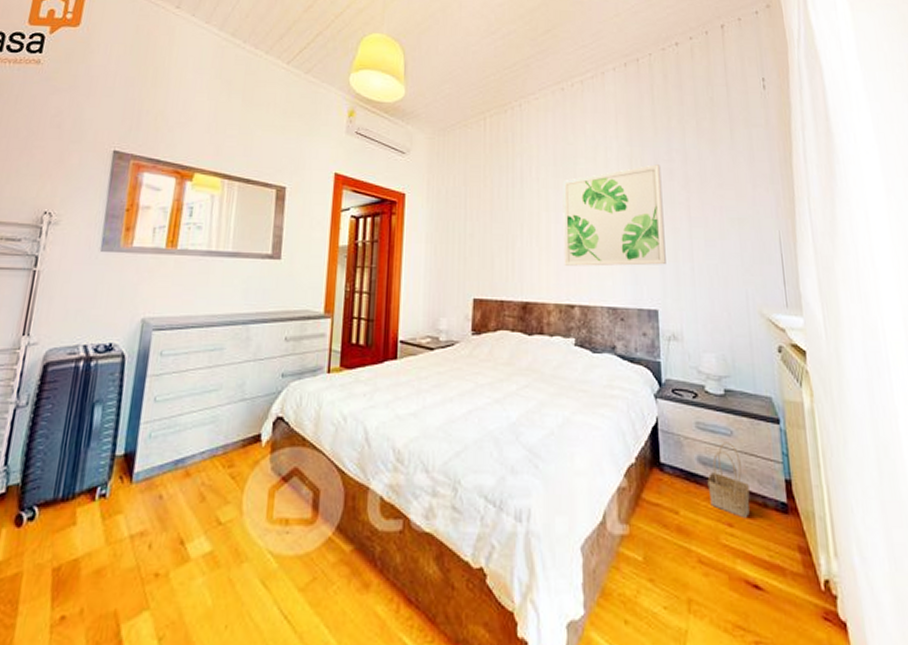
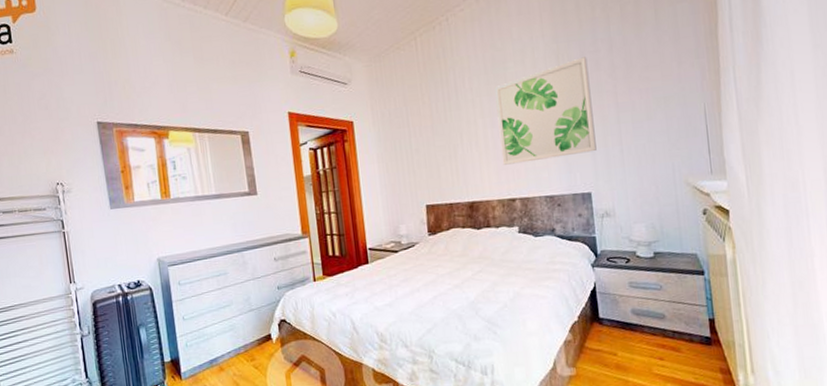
basket: present [707,442,750,519] -> none [640,295,678,353]

